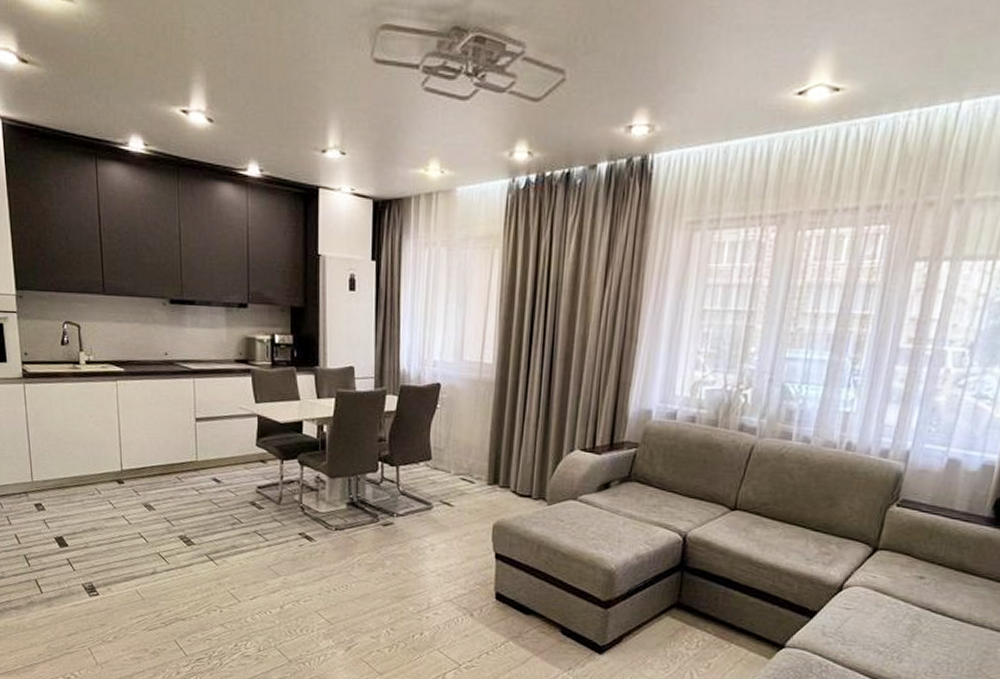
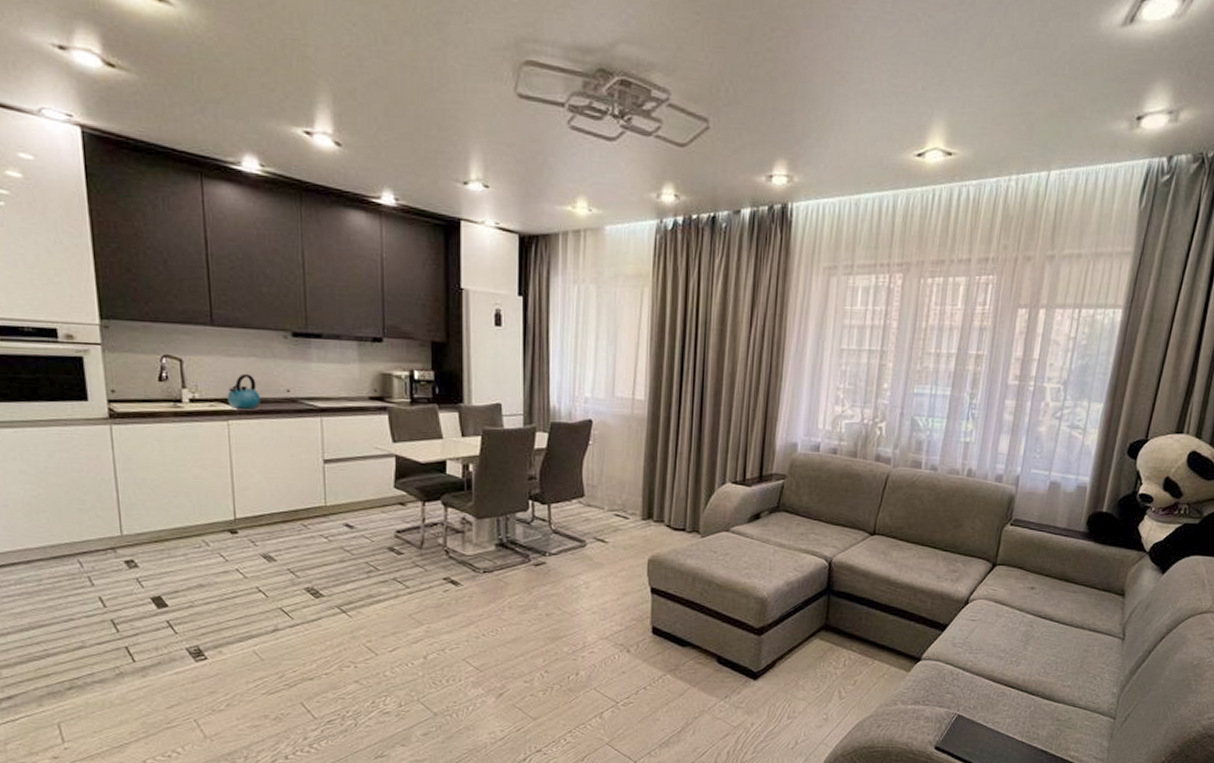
kettle: none [116,337,143,371] -> present [228,373,261,409]

